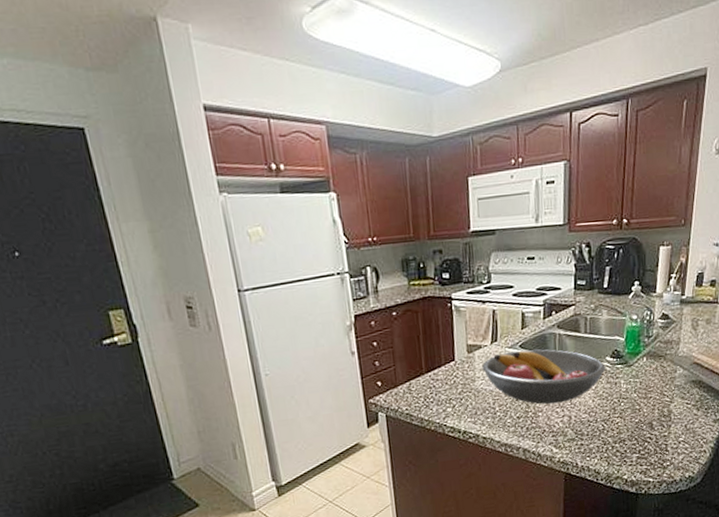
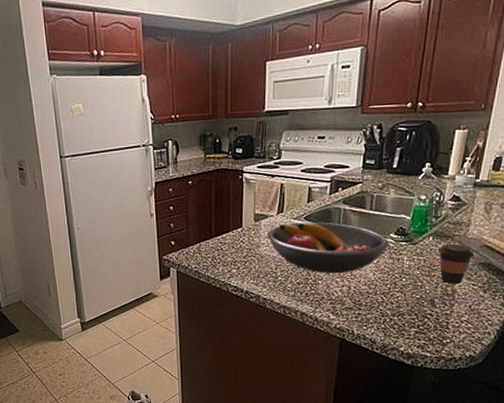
coffee cup: none [653,363,686,405] -> present [438,243,475,285]

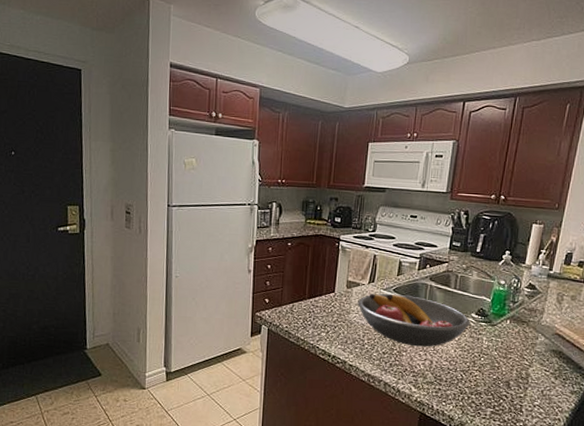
coffee cup: present [438,243,475,285] -> none [515,328,548,369]

